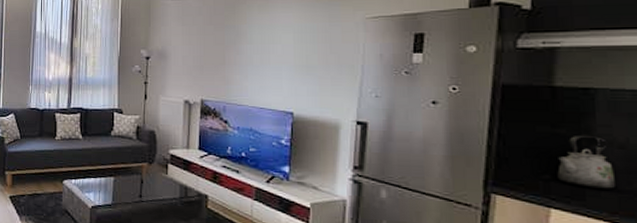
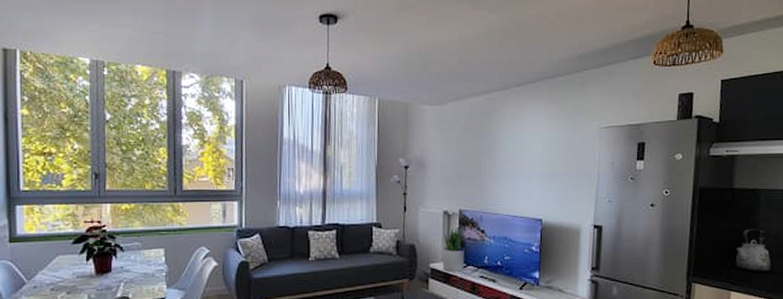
planter: none [182,117,206,160] -> present [442,227,465,272]

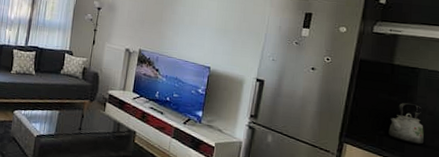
planter: present [442,227,465,272] -> none [119,64,141,101]

